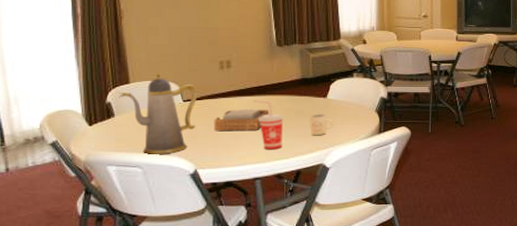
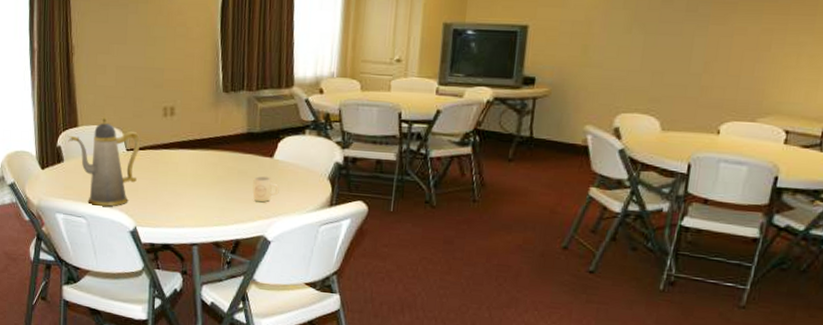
napkin holder: present [214,109,270,132] -> none [154,164,211,189]
beverage cup: present [253,100,284,150] -> none [195,154,226,214]

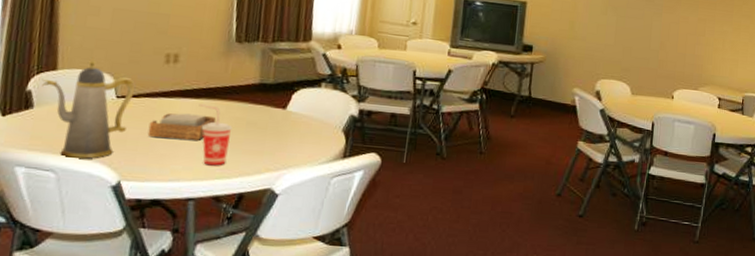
napkin holder: none [154,164,211,189] -> present [147,113,217,140]
beverage cup: none [195,154,226,214] -> present [198,104,233,166]
mug: present [252,176,279,203] -> none [261,127,291,155]

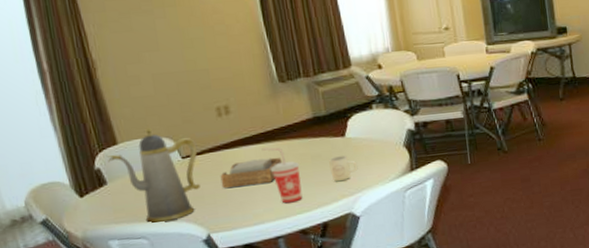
mug: none [261,127,291,155] -> present [329,155,358,182]

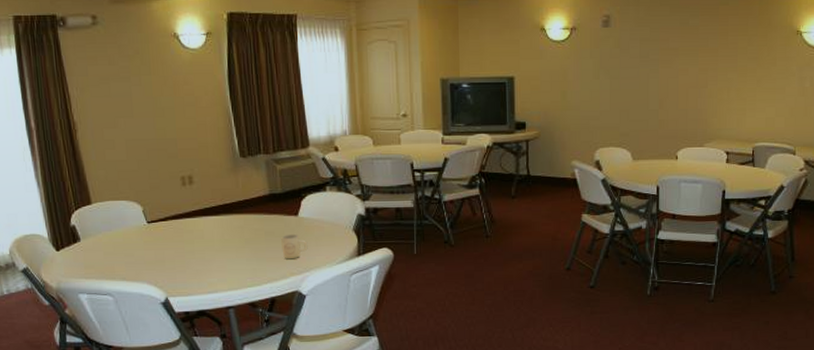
coffee pot: present [106,125,200,223] -> none [81,188,162,281]
napkin holder: present [220,157,283,189] -> none [180,230,238,256]
beverage cup: present [261,147,303,204] -> none [219,220,254,276]

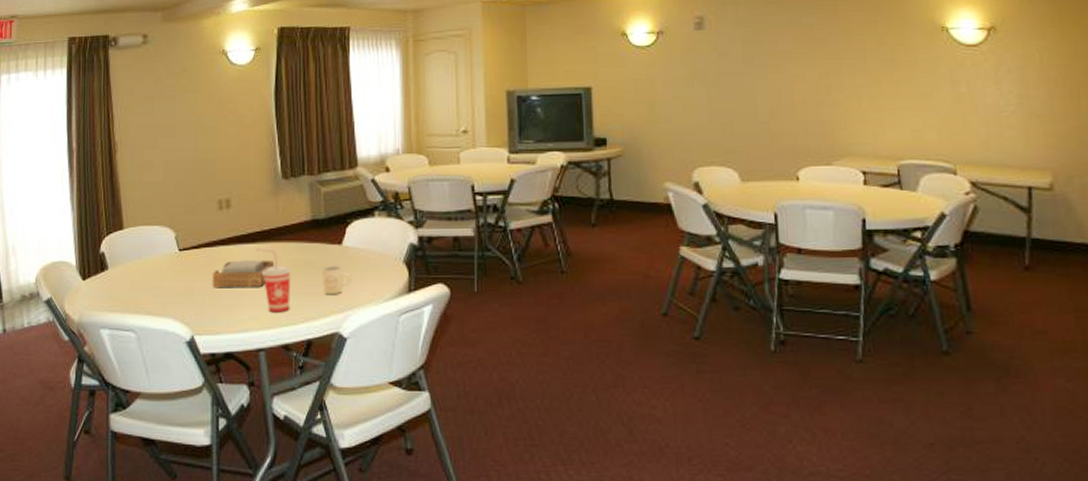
napkin holder: none [180,230,238,256] -> present [212,260,275,288]
beverage cup: none [219,220,254,276] -> present [256,248,291,313]

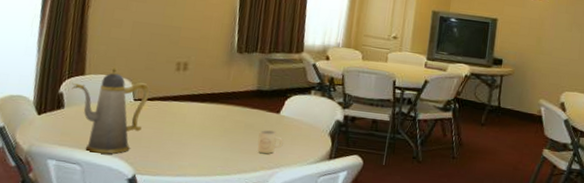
coffee pot: none [111,212,195,316] -> present [71,64,151,154]
napkin holder: present [212,260,275,288] -> none [159,115,219,140]
beverage cup: present [256,248,291,313] -> none [204,107,233,164]

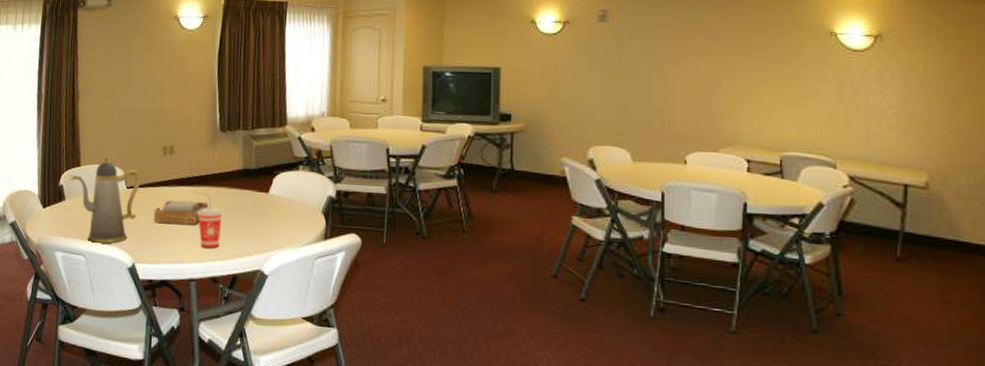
napkin holder: none [159,115,219,140] -> present [153,200,209,225]
beverage cup: none [204,107,233,164] -> present [193,191,223,249]
mug: present [257,130,283,154] -> none [249,211,275,237]

